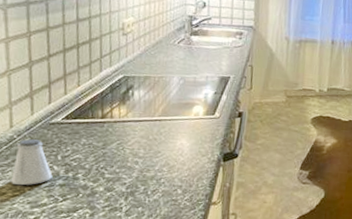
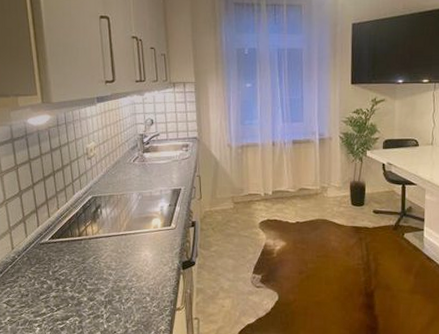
saltshaker: present [11,139,53,186] -> none [17,258,47,298]

